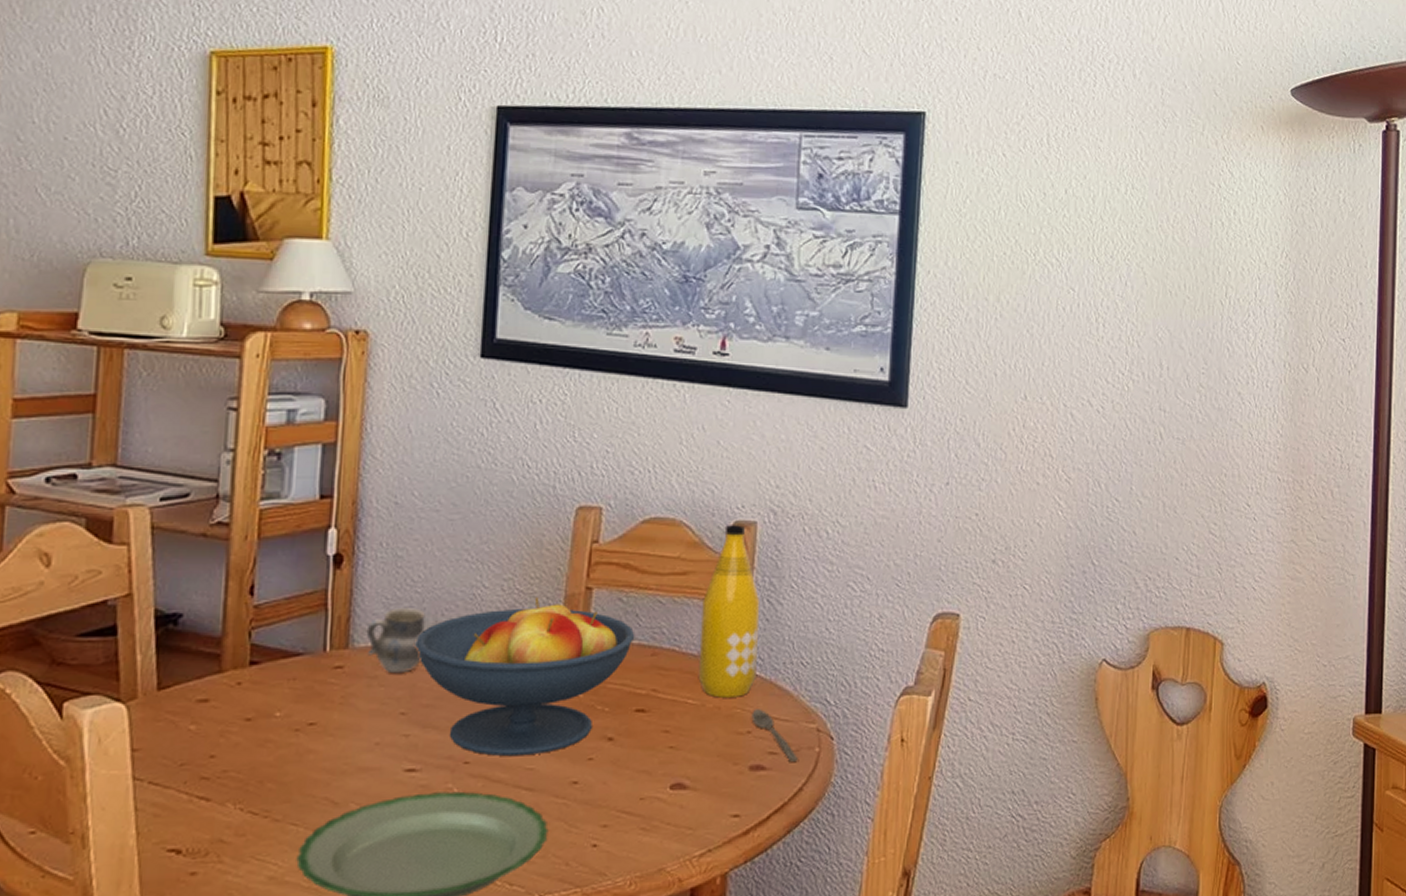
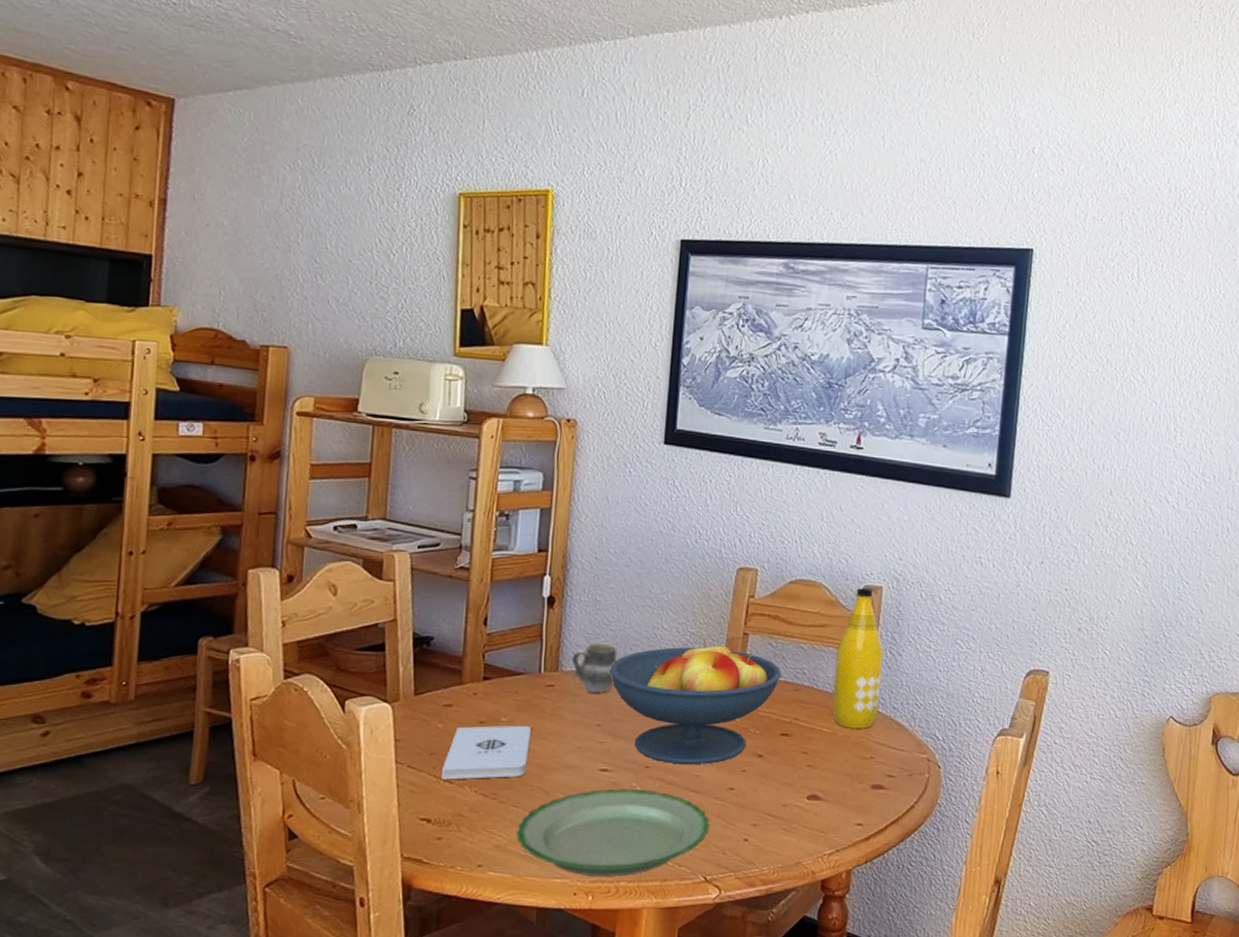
notepad: none [195,719,314,797] -> present [441,725,531,780]
spoon: present [751,709,798,763] -> none [874,739,911,785]

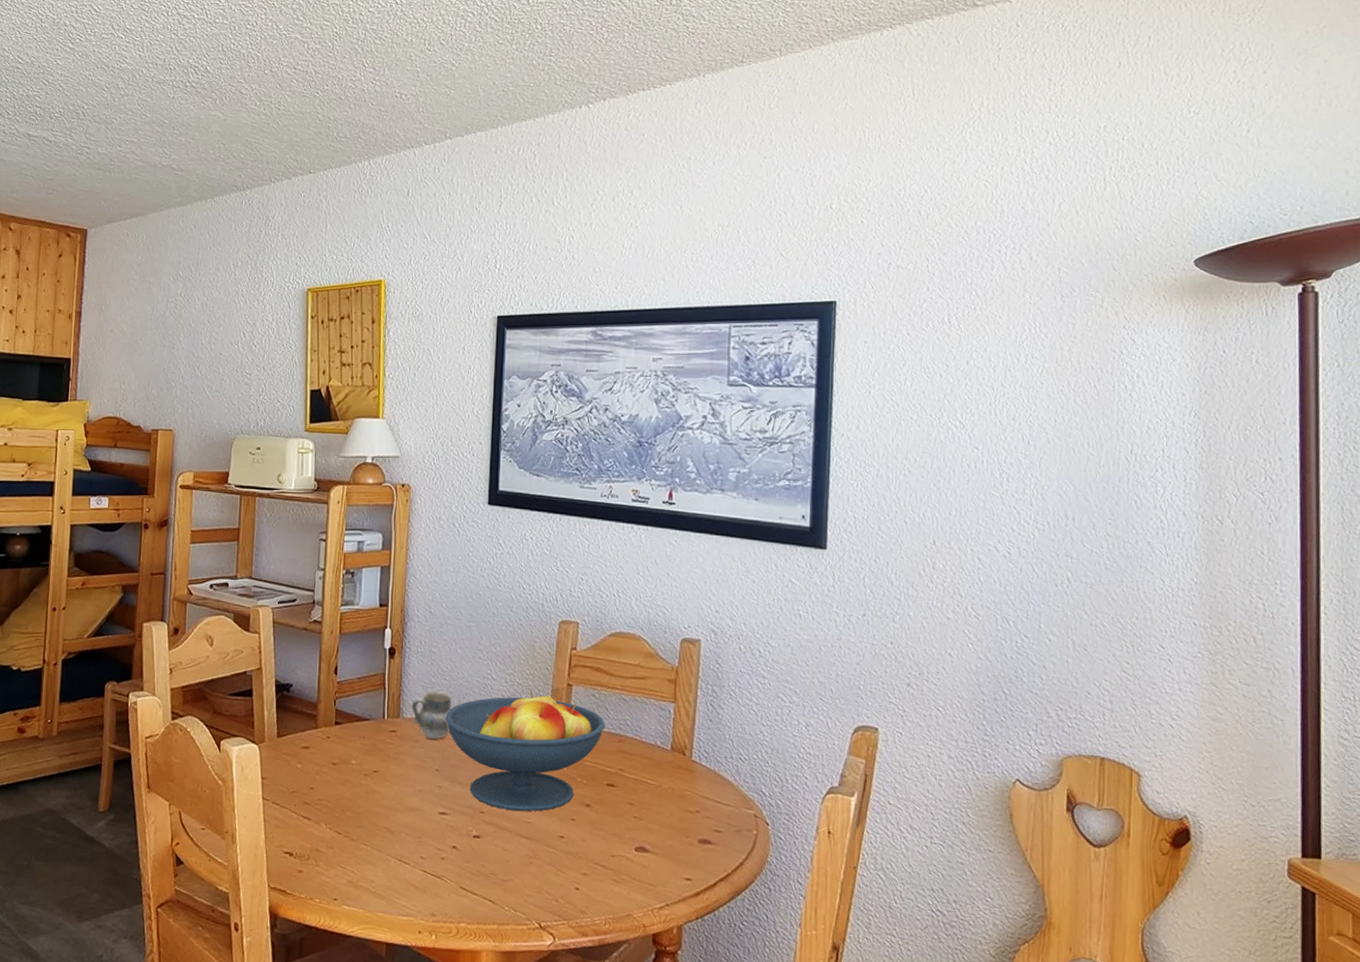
notepad: present [441,725,531,780] -> none [301,767,377,817]
plate: present [516,789,710,877] -> none [366,831,542,918]
bottle: present [831,588,884,729] -> none [655,641,705,782]

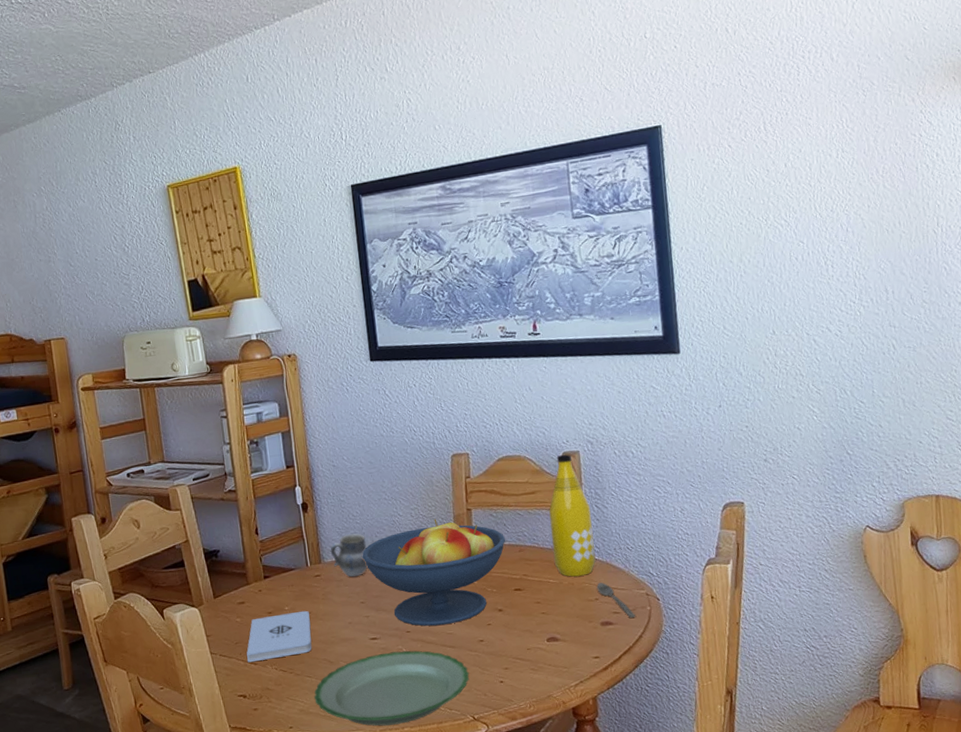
notepad: none [301,767,377,817] -> present [246,610,312,663]
plate: none [366,831,542,918] -> present [314,650,469,726]
bottle: none [655,641,705,782] -> present [549,454,596,577]
spoon: none [699,793,739,841] -> present [596,582,635,619]

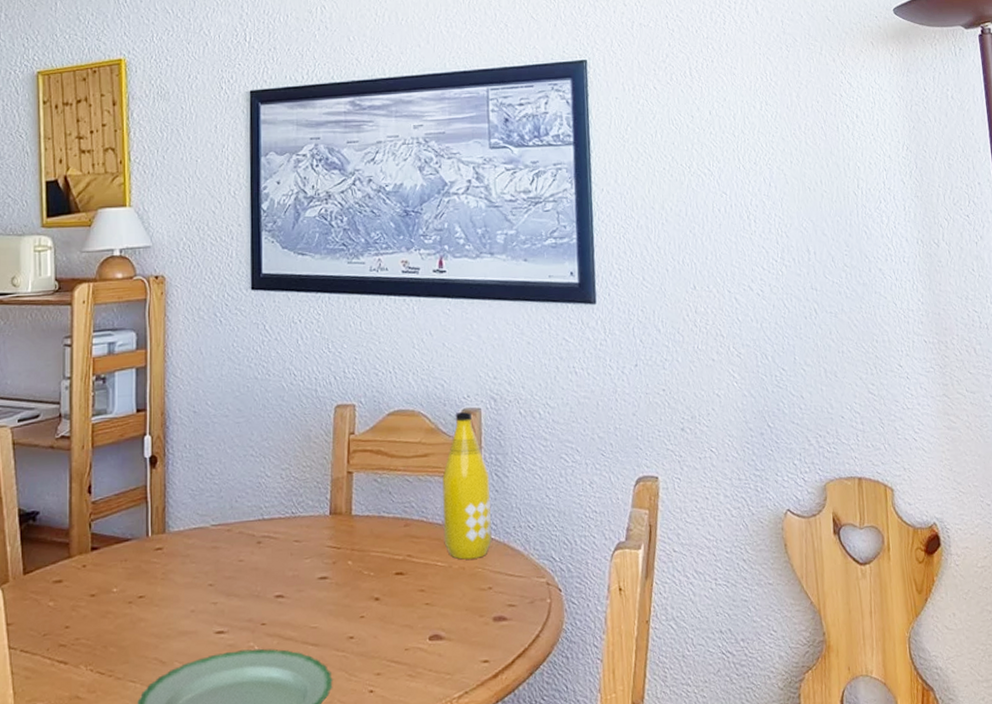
notepad: present [246,610,312,663] -> none [56,593,143,662]
cup: present [330,533,368,578] -> none [178,497,223,552]
fruit bowl: present [362,519,506,627] -> none [216,483,390,618]
spoon: present [596,582,635,619] -> none [491,567,533,613]

